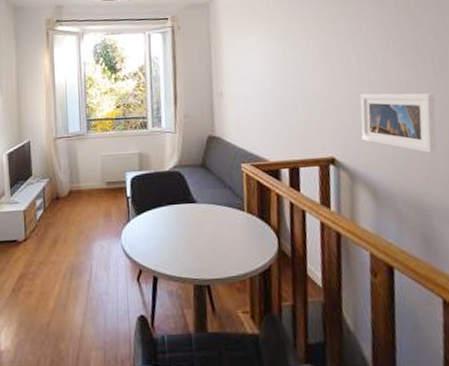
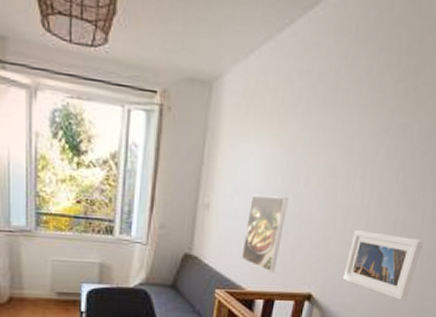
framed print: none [257,76,294,143] -> present [241,194,288,273]

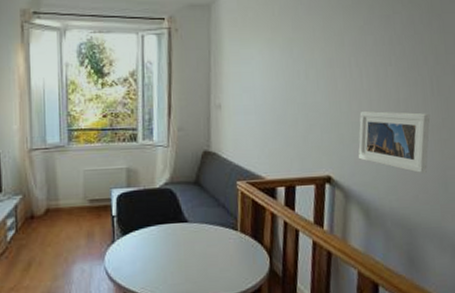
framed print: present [241,194,288,273] -> none [257,90,293,160]

